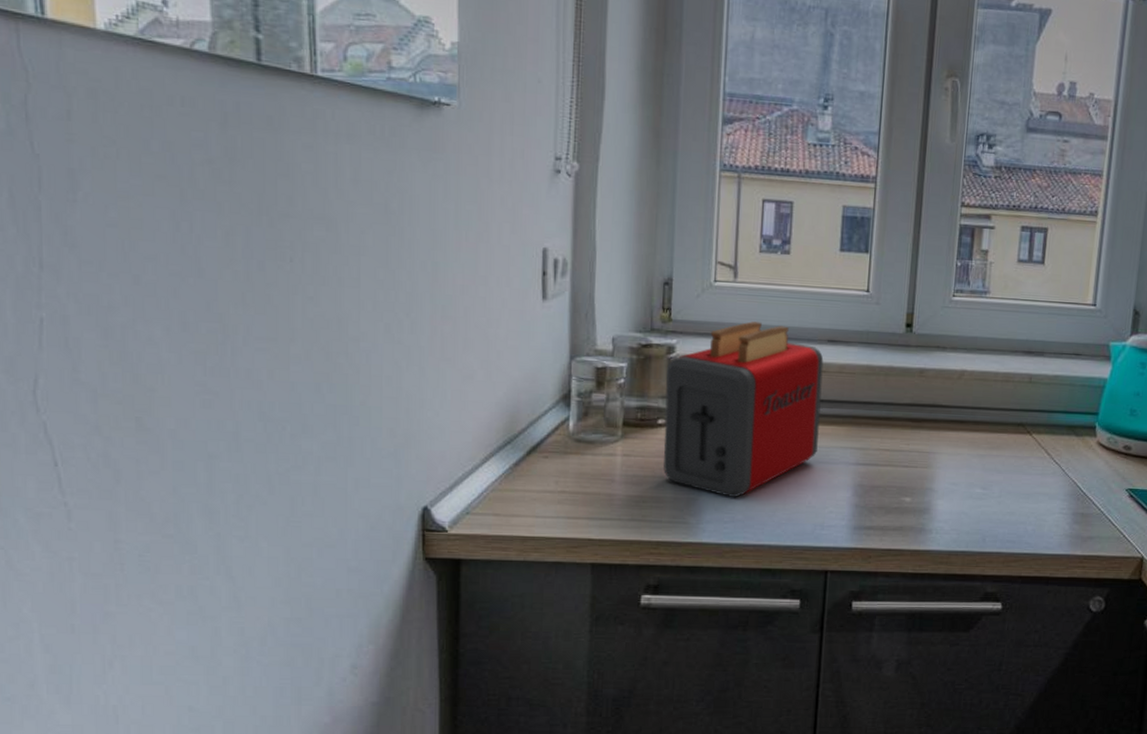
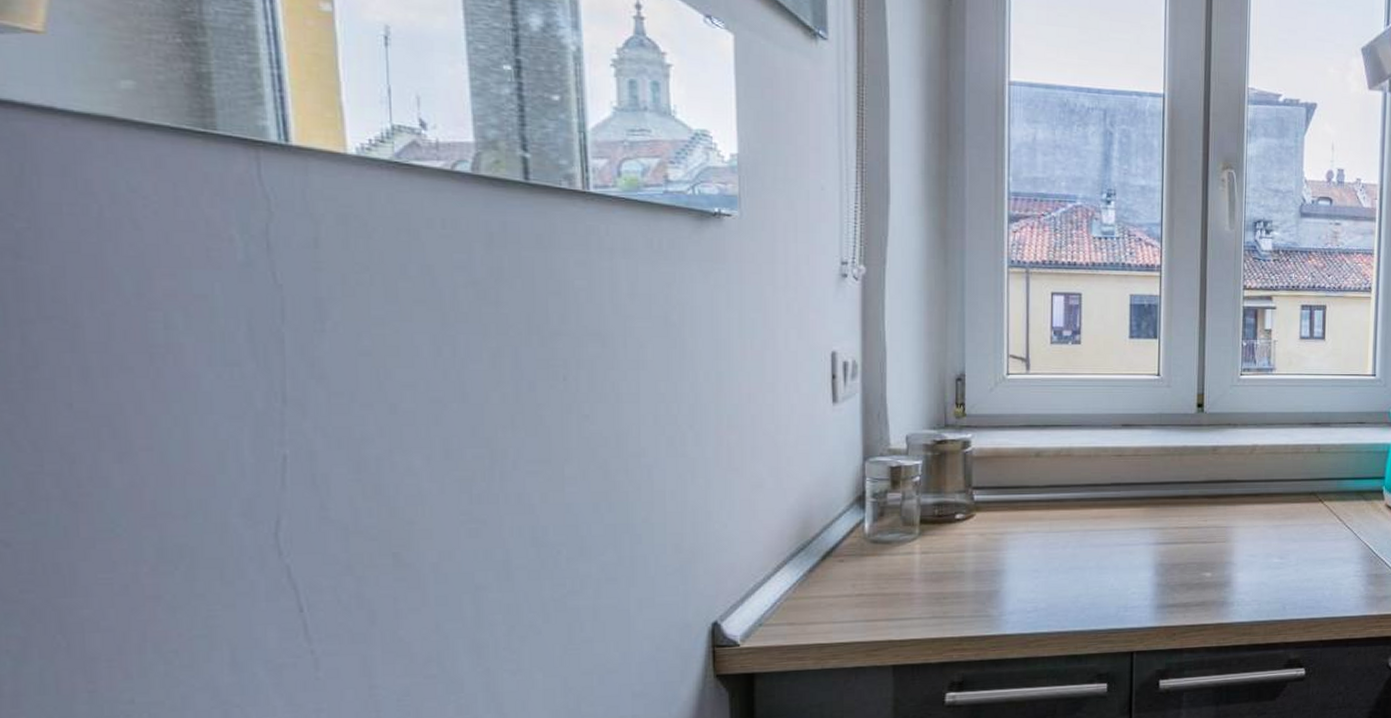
toaster: present [663,321,824,498] -> none [962,411,1119,587]

